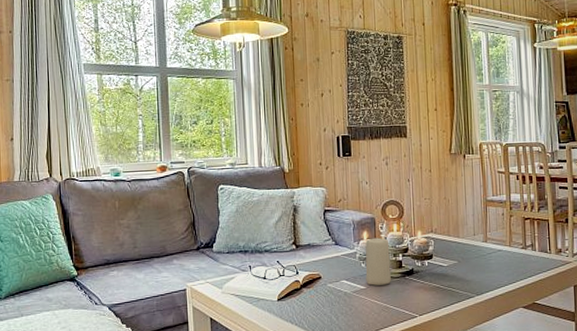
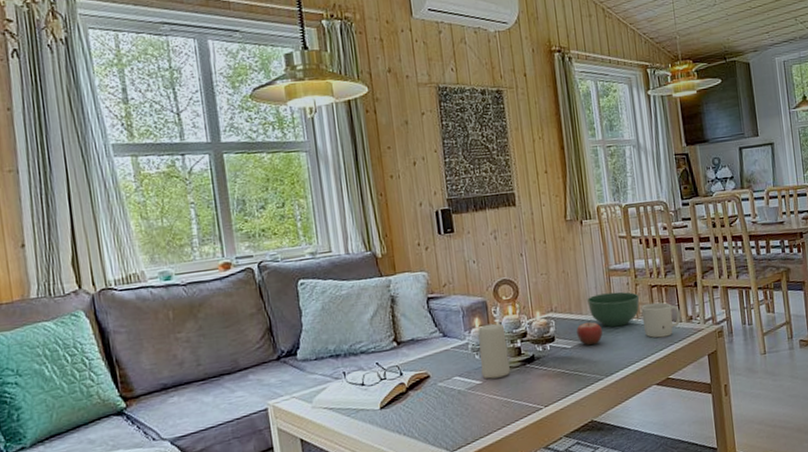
fruit: none [453,243,477,266] -> present [576,320,603,346]
bowl: none [464,220,513,252] -> present [586,291,640,328]
mug: none [514,233,550,266] -> present [641,302,681,338]

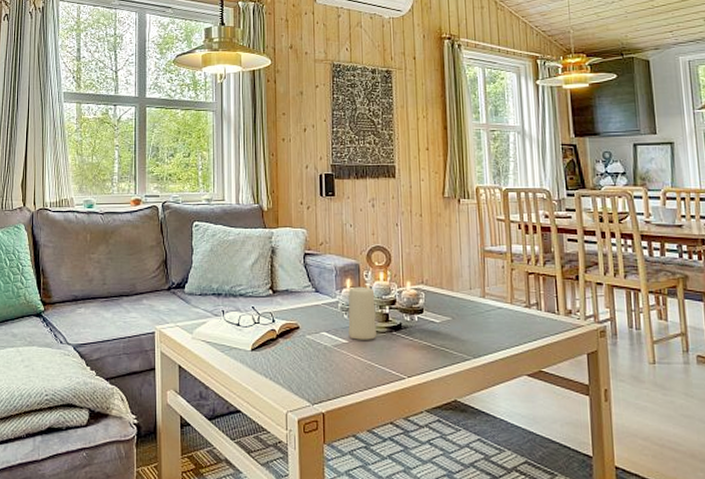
fruit: present [576,320,603,346] -> none [446,298,474,324]
bowl: present [586,291,640,328] -> none [459,274,515,309]
mug: present [641,302,681,338] -> none [516,290,559,327]

